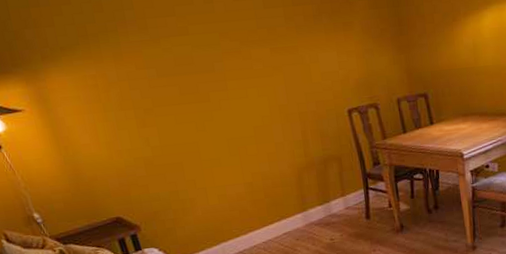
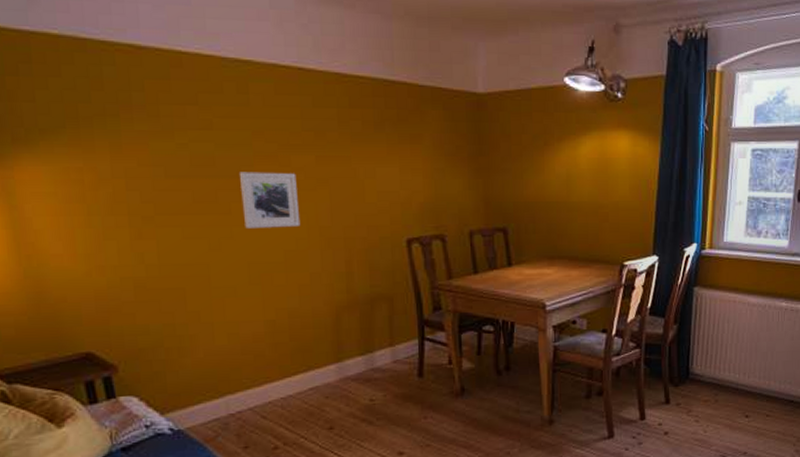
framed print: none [213,64,264,112] -> present [240,172,301,228]

